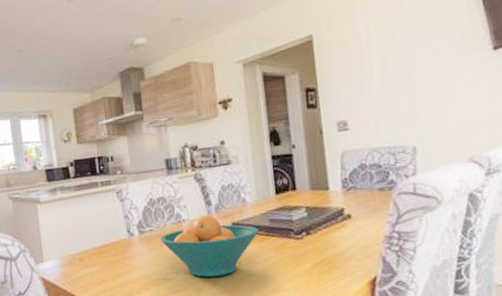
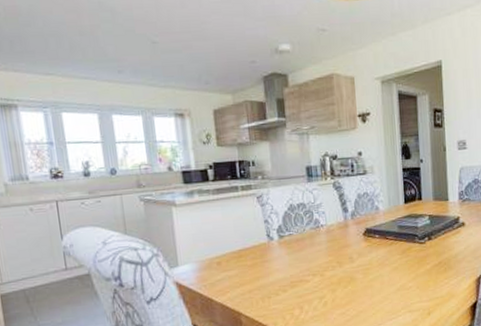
fruit bowl: present [159,215,259,277] -> none [298,221,389,279]

